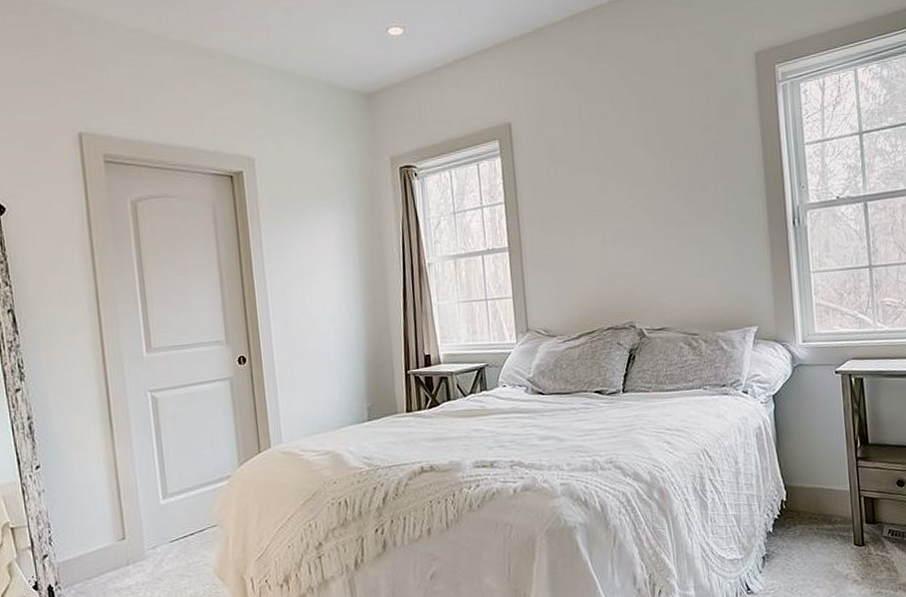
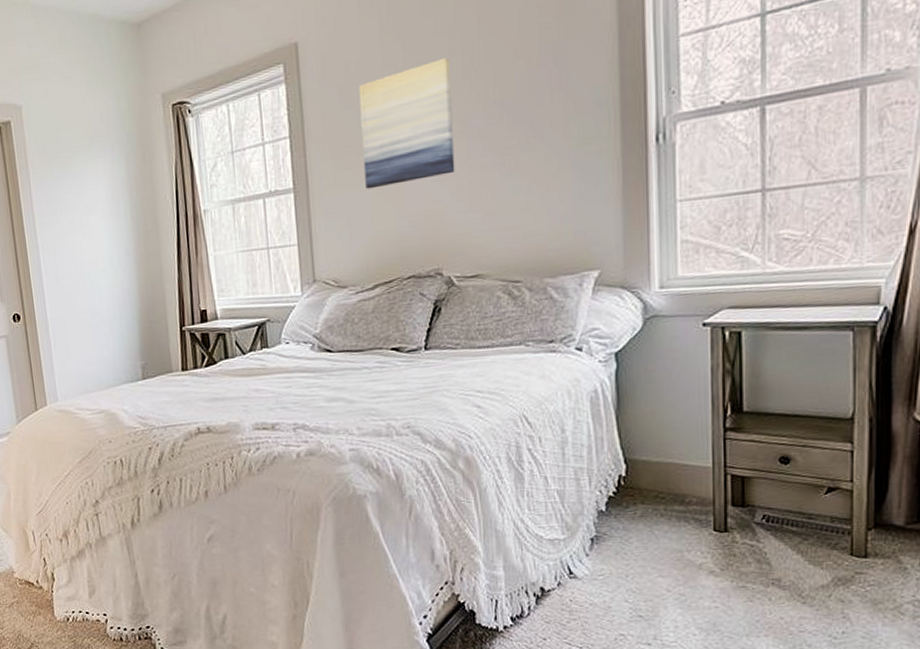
wall art: none [563,146,643,252] -> present [359,58,455,190]

